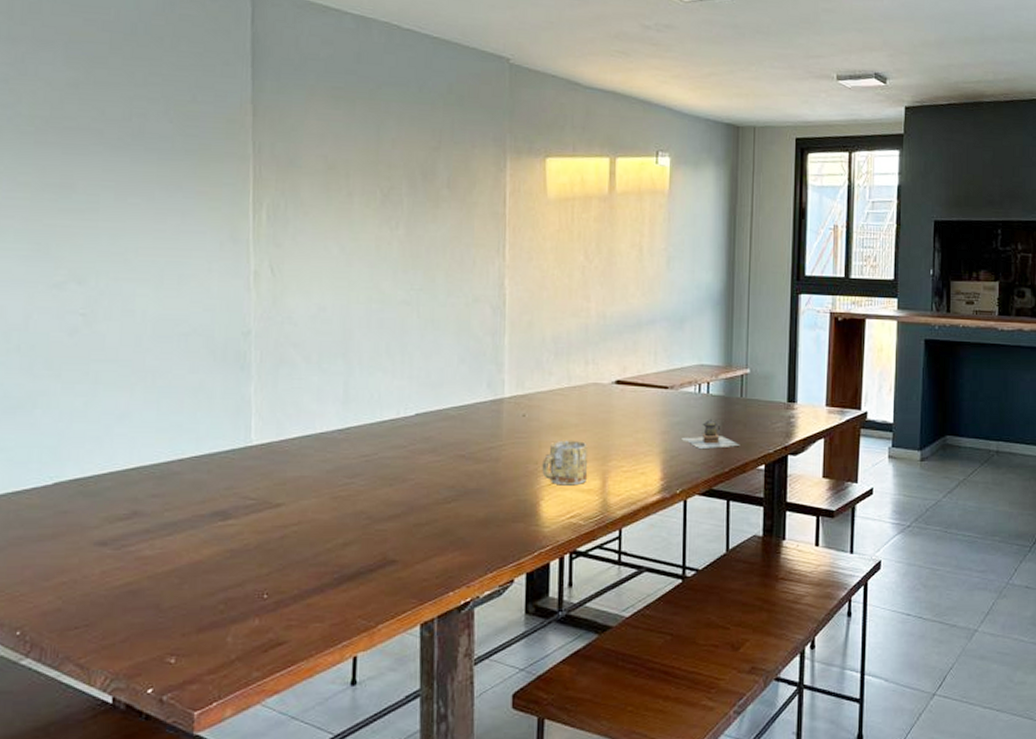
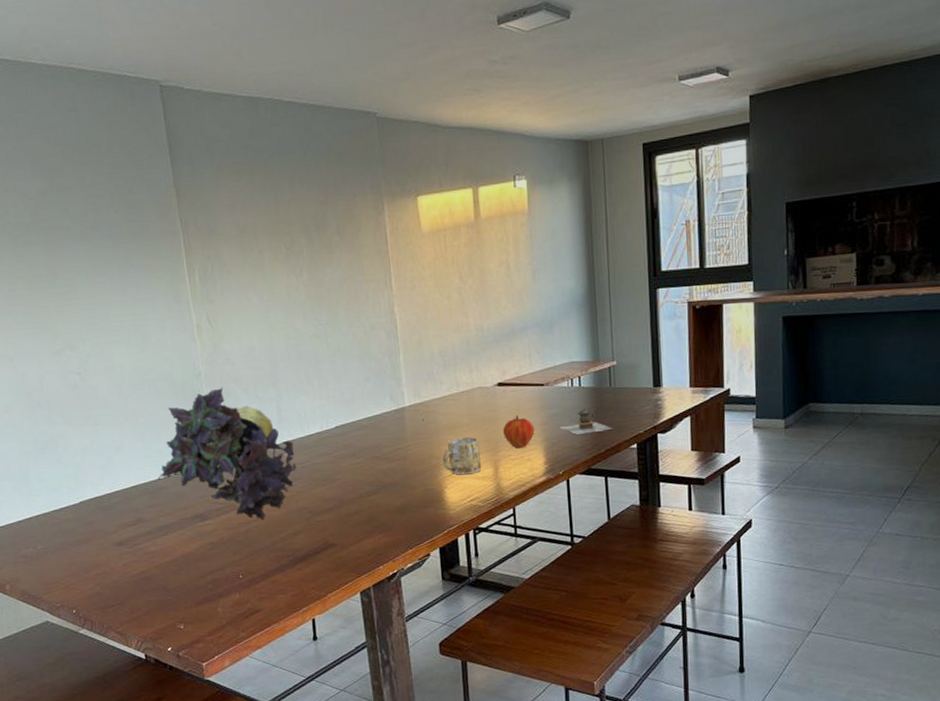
plant: none [171,351,360,524] -> present [158,387,296,520]
fruit: none [617,420,653,459] -> present [503,415,535,449]

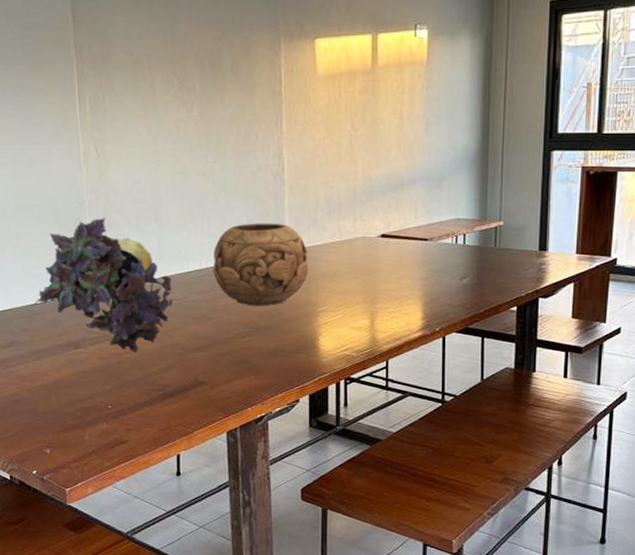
decorative bowl: none [333,379,429,464] -> present [213,223,309,306]
mug: present [442,437,481,475] -> none [320,287,358,324]
fruit: present [503,415,535,449] -> none [383,268,415,302]
teapot: present [560,408,612,436] -> none [440,266,493,294]

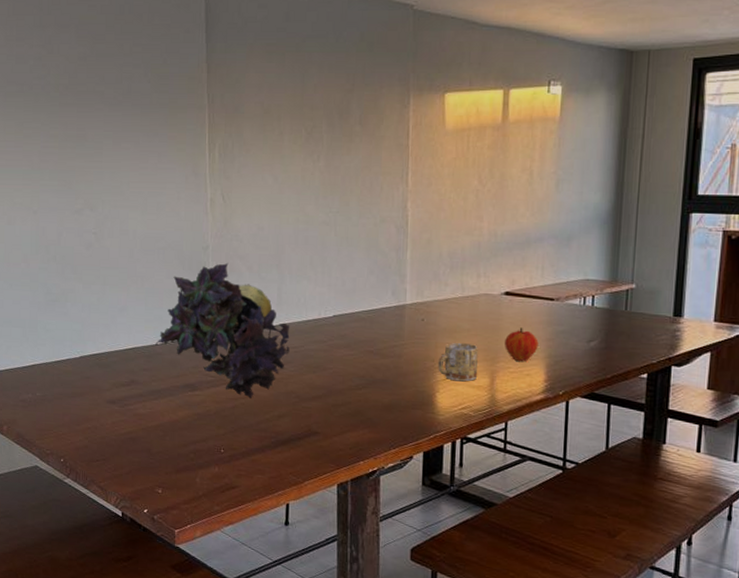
decorative bowl: present [213,223,309,306] -> none [331,274,429,359]
mug: none [320,287,358,324] -> present [438,343,478,382]
fruit: none [383,268,415,302] -> present [505,327,539,362]

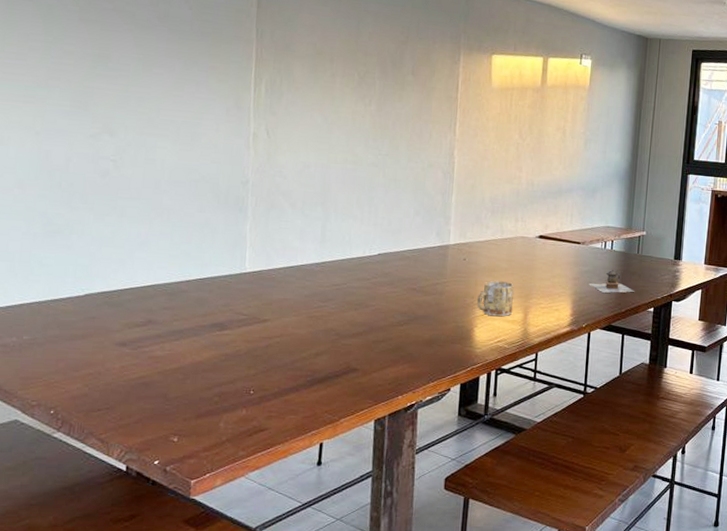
plant: present [155,262,290,398] -> none [180,198,333,337]
fruit: present [505,327,539,362] -> none [537,267,567,299]
teapot: none [566,329,622,357] -> present [589,269,634,294]

